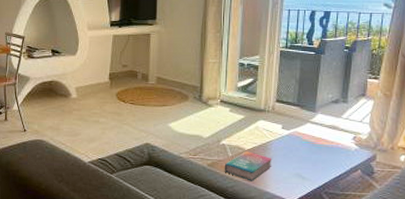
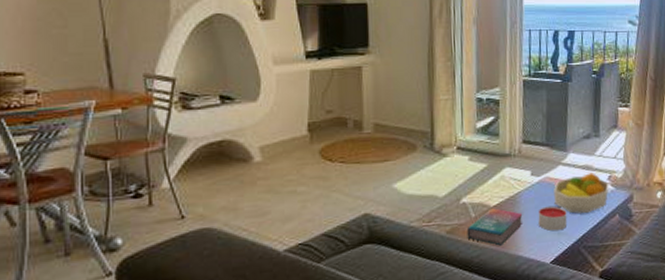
candle: none [285,155,312,177] -> present [538,206,567,232]
fruit bowl: none [301,132,353,166] -> present [554,173,609,215]

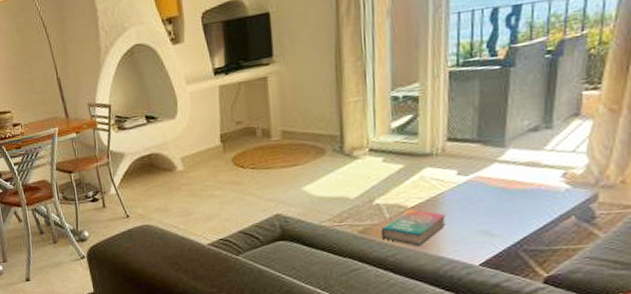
candle: present [538,206,567,232] -> none [465,206,503,233]
fruit bowl: present [554,173,609,215] -> none [486,170,563,216]

